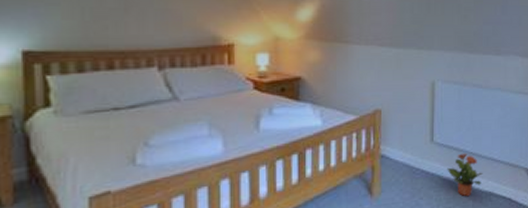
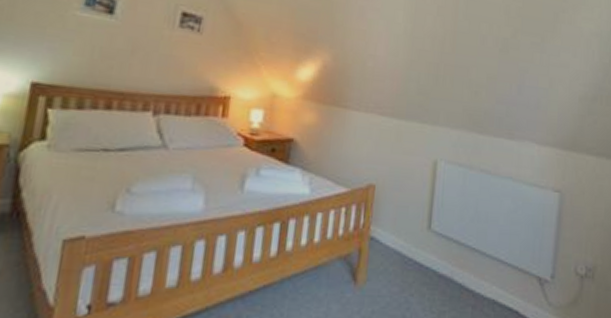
potted plant: present [447,152,483,197] -> none [444,247,486,302]

